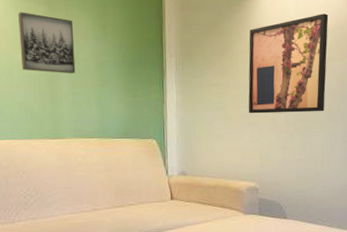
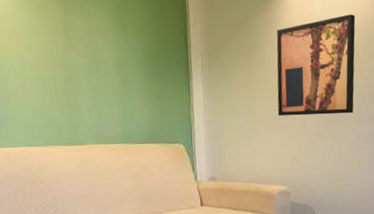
wall art: present [18,12,76,74] -> none [29,9,95,76]

